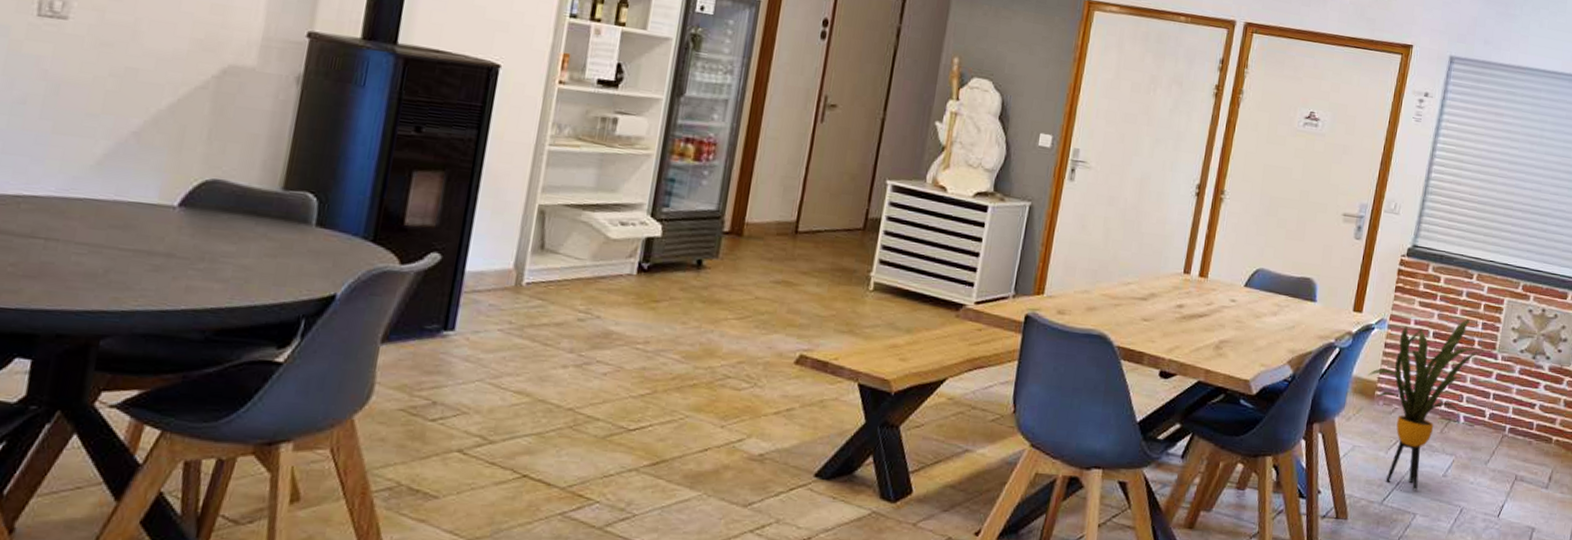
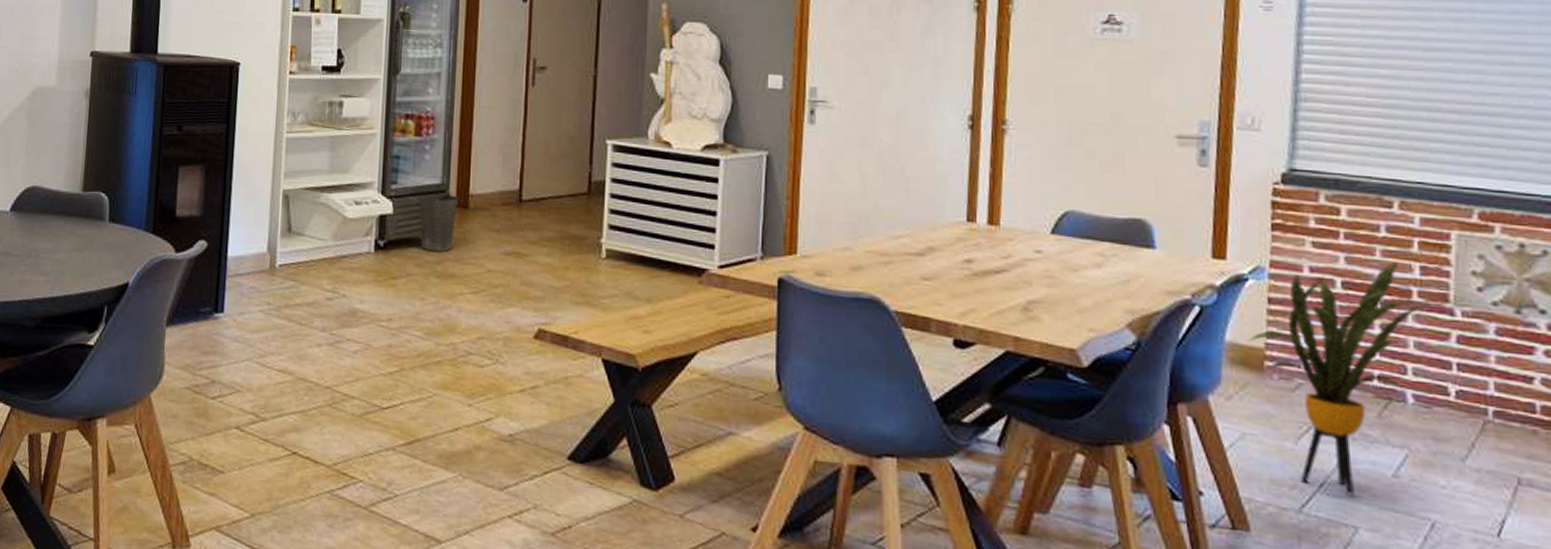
waste basket: none [688,219,734,277] -> present [418,194,459,252]

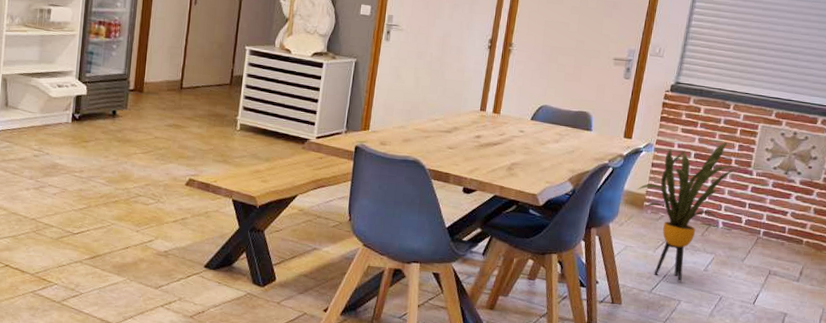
waste basket: present [418,194,459,252] -> none [106,81,137,123]

